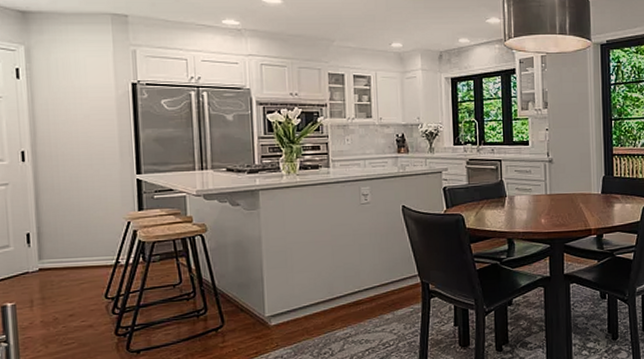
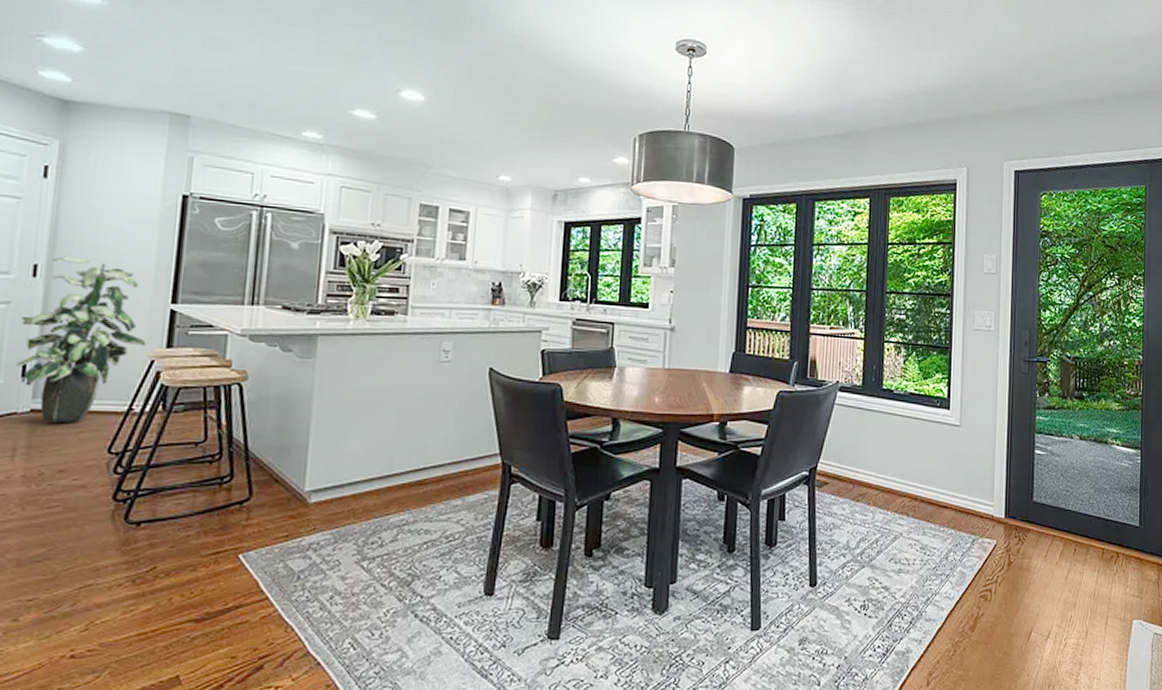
indoor plant: none [19,142,122,278] -> present [16,256,147,422]

